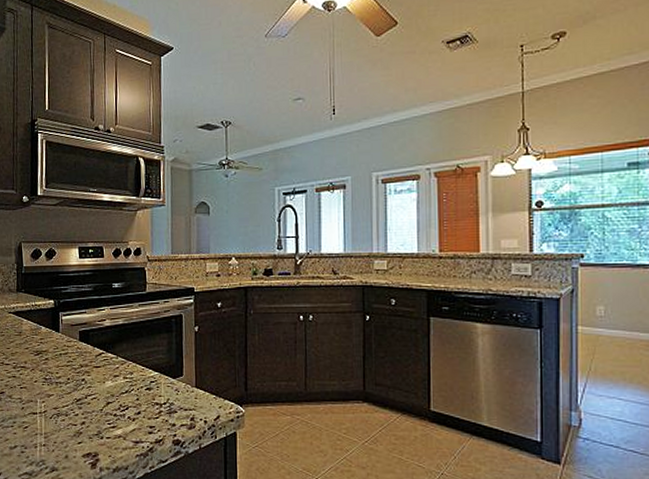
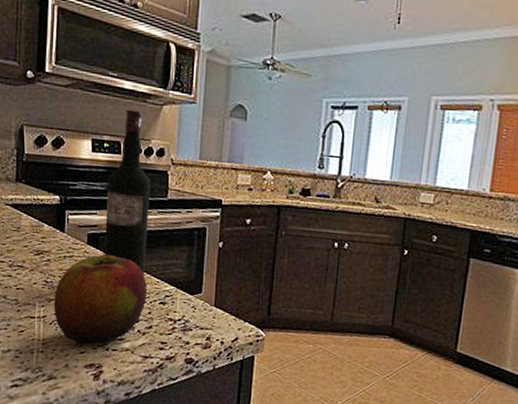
apple: none [52,349,134,435] -> present [53,254,147,345]
wine bottle: none [93,217,132,364] -> present [104,109,150,275]

